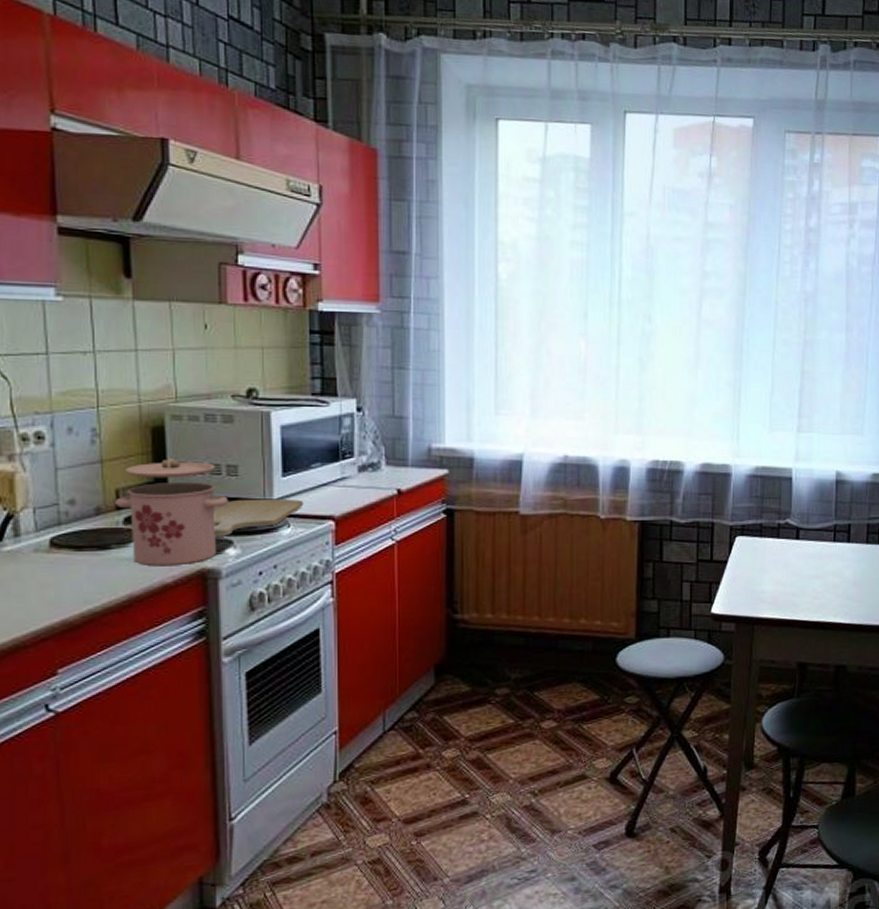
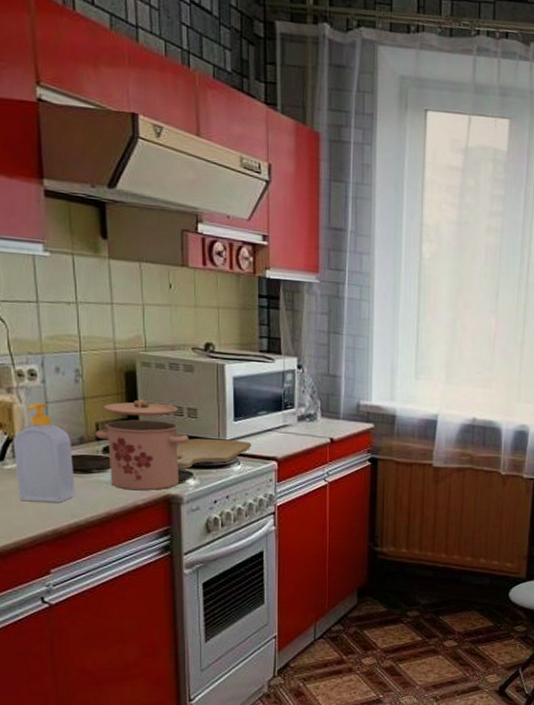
soap bottle: none [13,471,90,589] -> present [12,403,76,503]

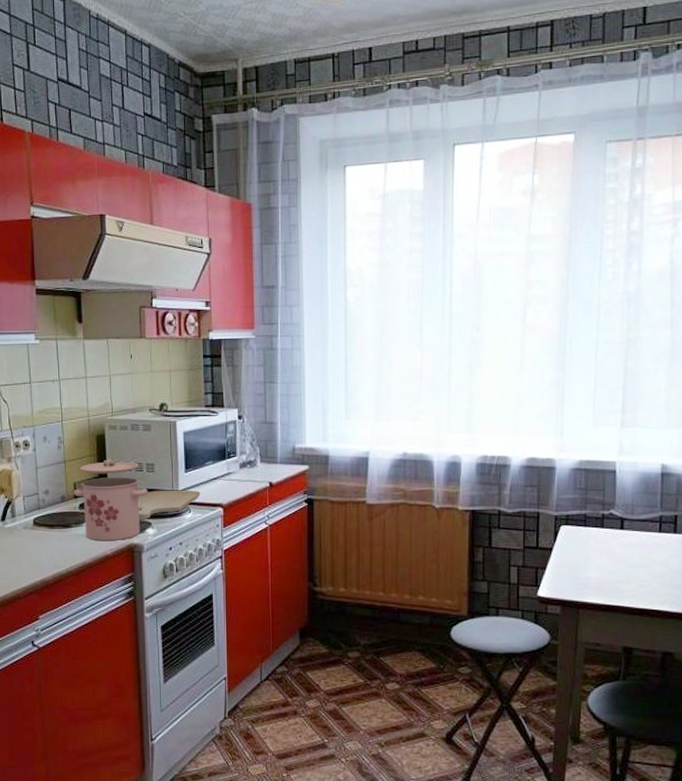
soap bottle: present [12,403,76,503] -> none [11,469,58,555]

